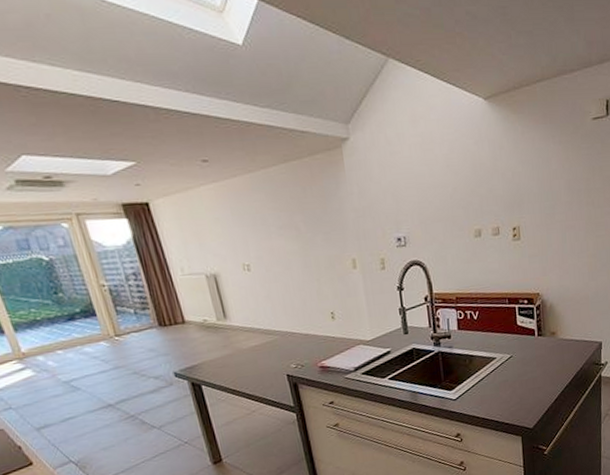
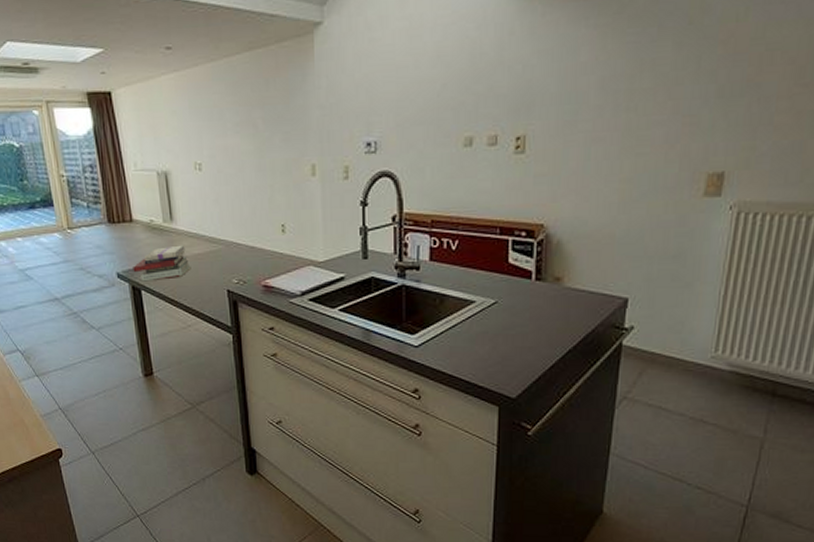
books: none [190,339,250,378] -> present [133,245,191,282]

